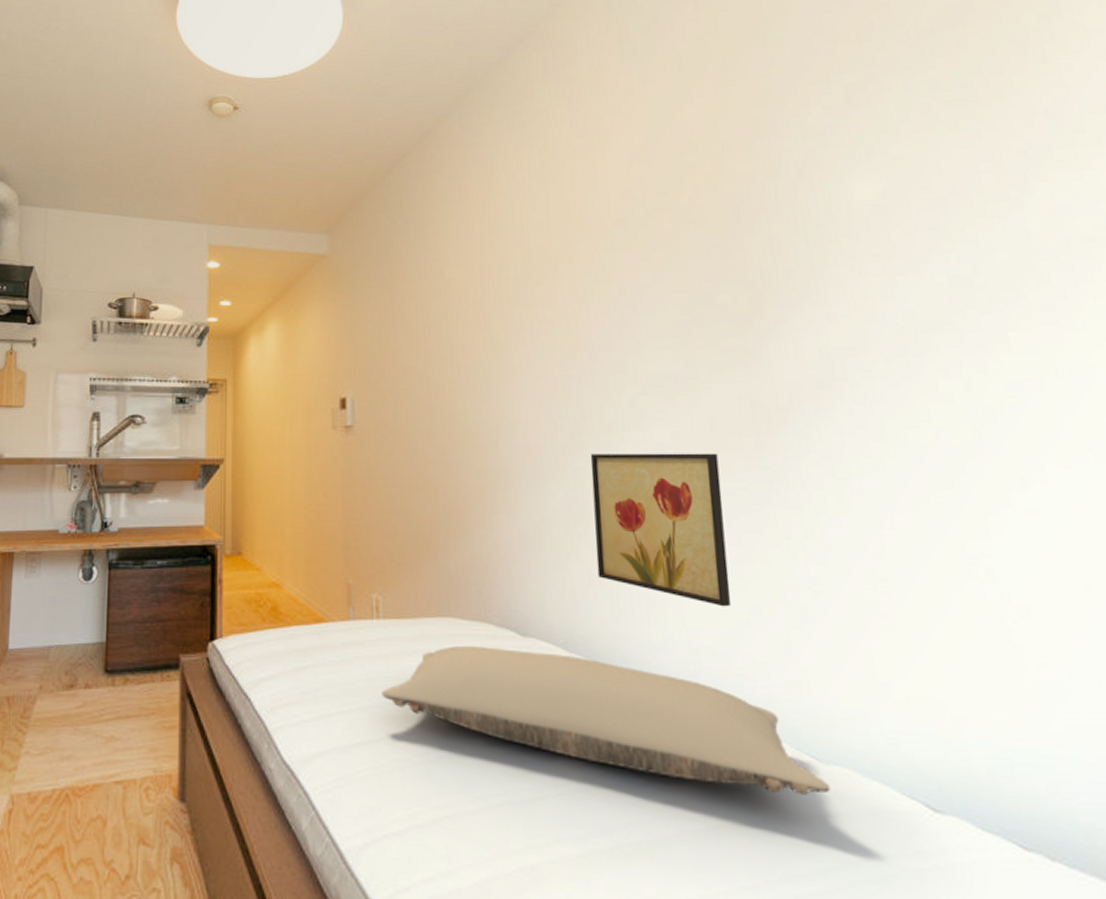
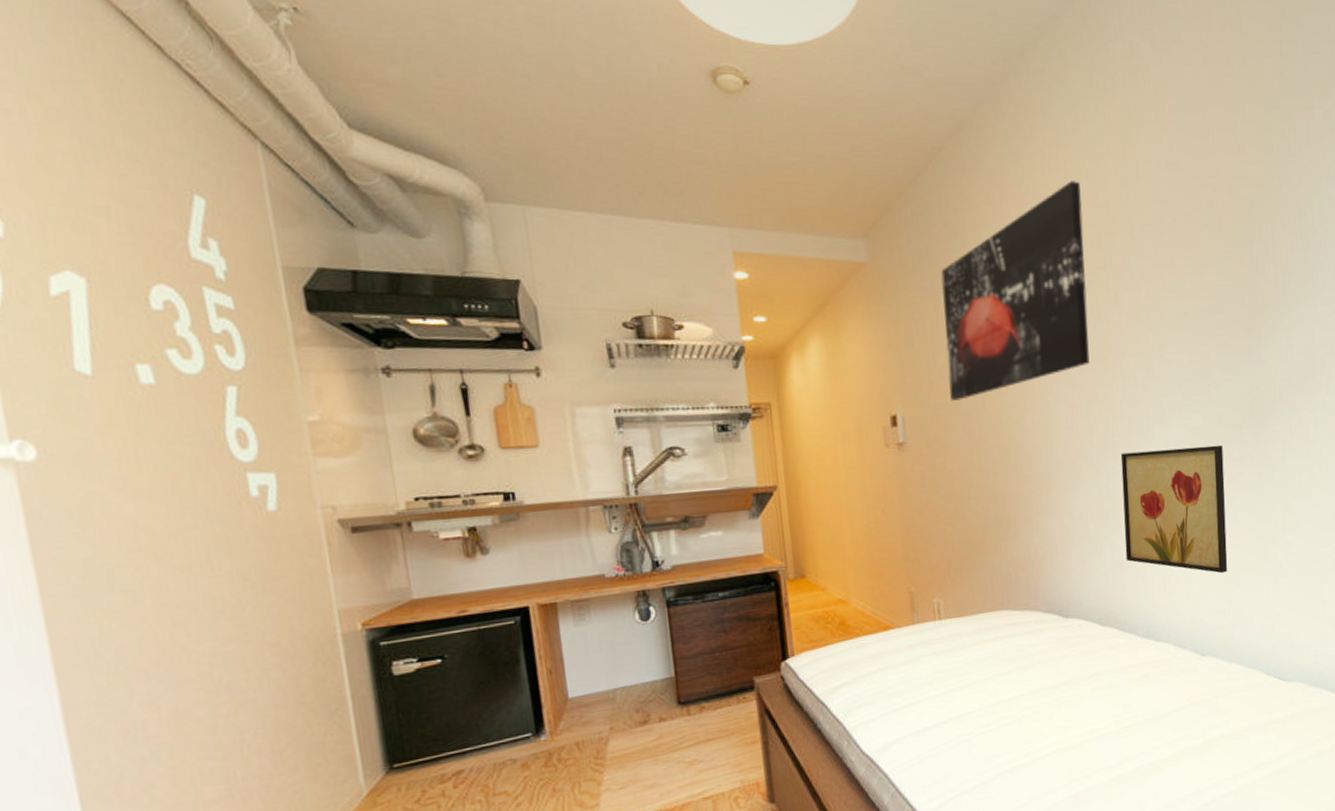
pillow: present [382,646,831,795] -> none [947,628,1290,710]
wall art: none [398,180,554,387] -> present [941,181,1090,401]

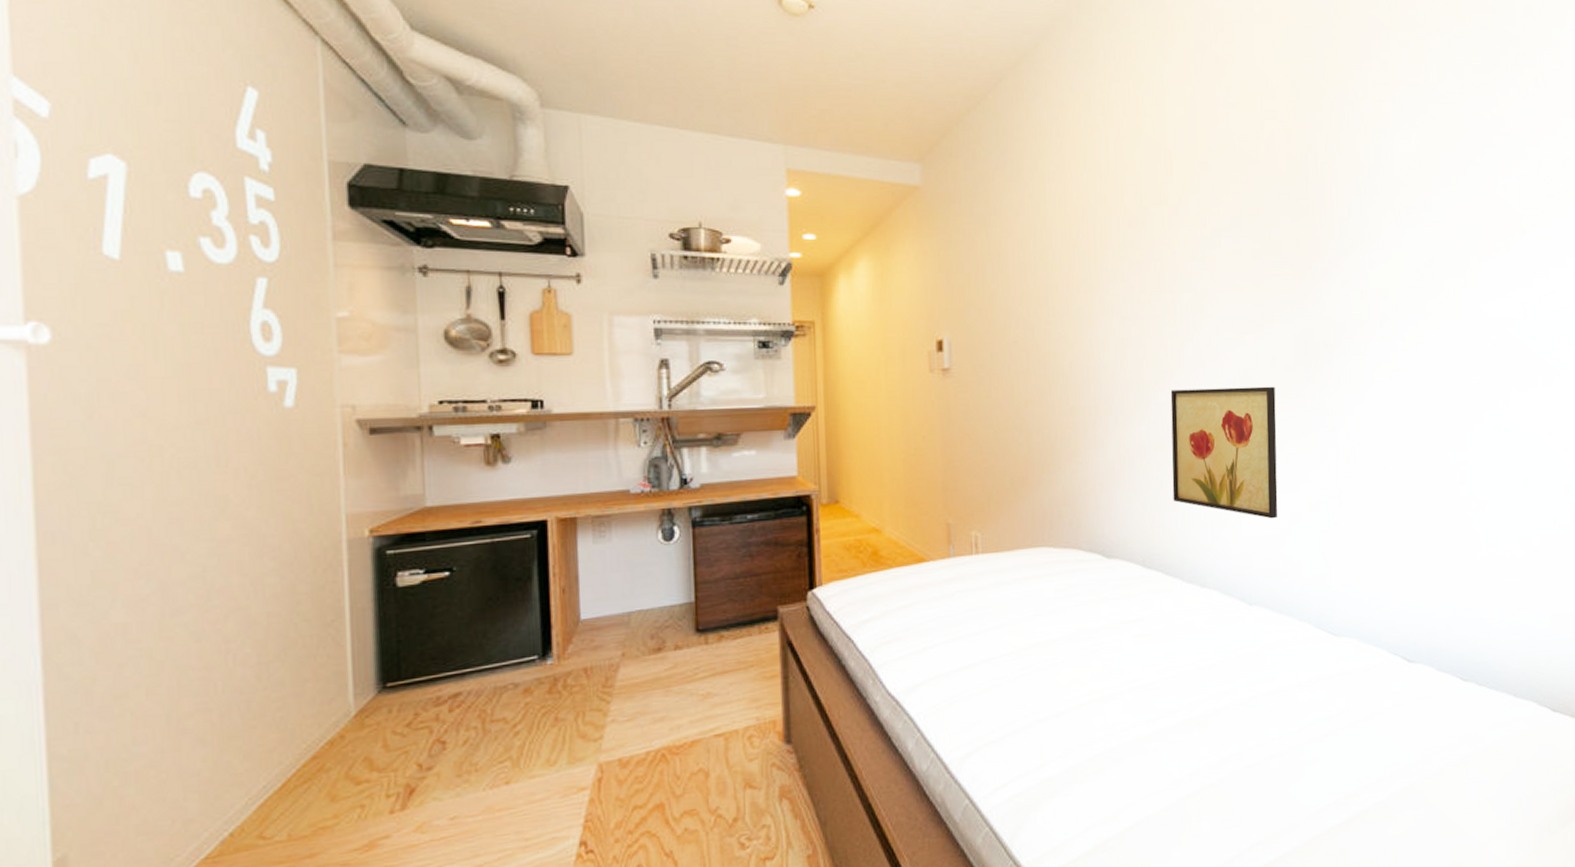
wall art: present [941,181,1090,401] -> none [995,117,1142,328]

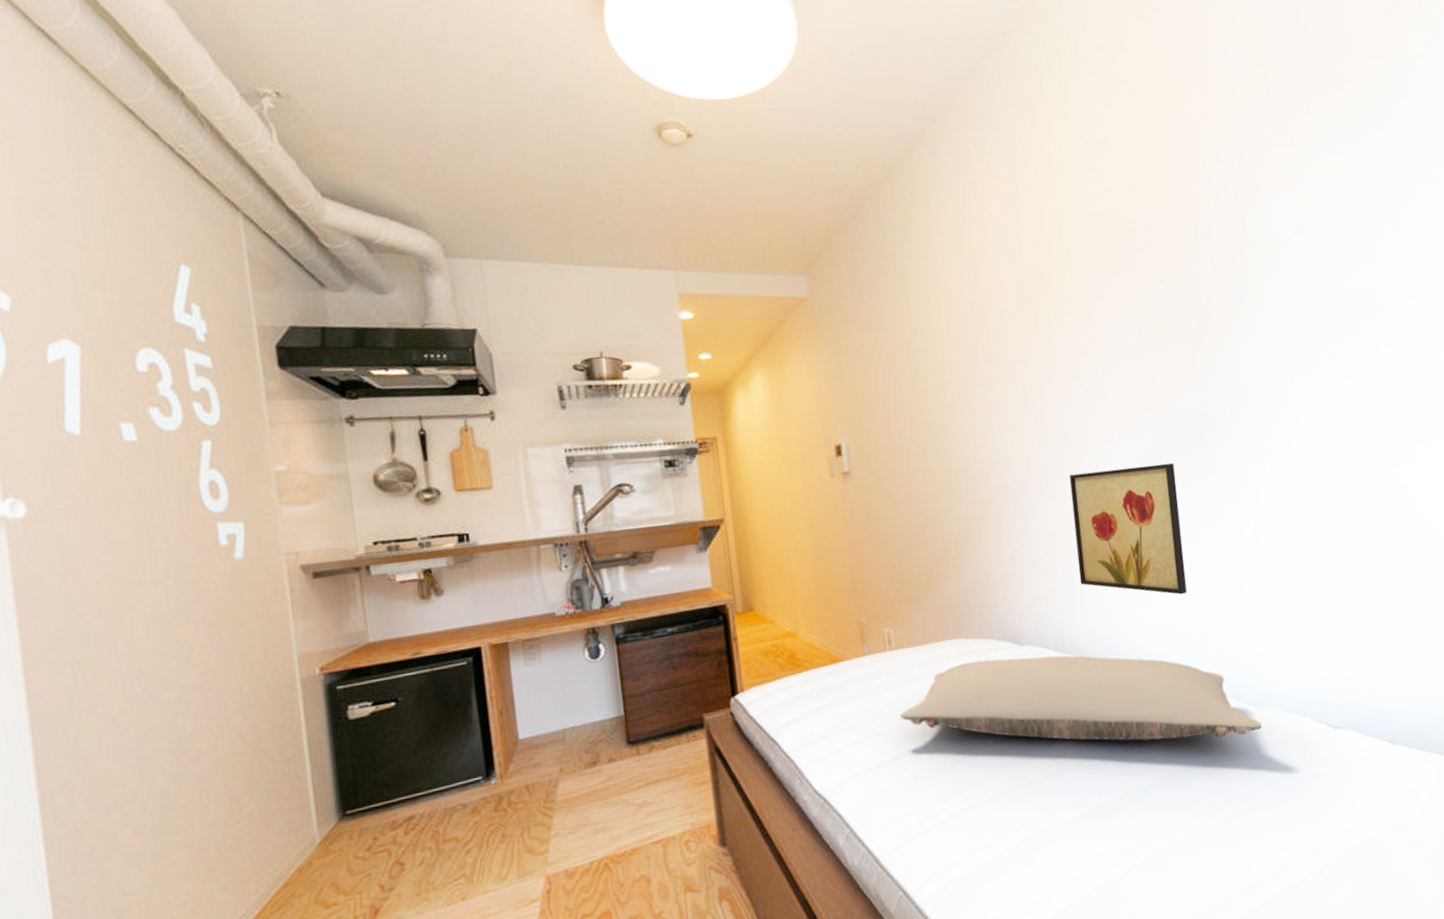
pillow: none [981,570,1340,664] -> present [900,655,1263,741]

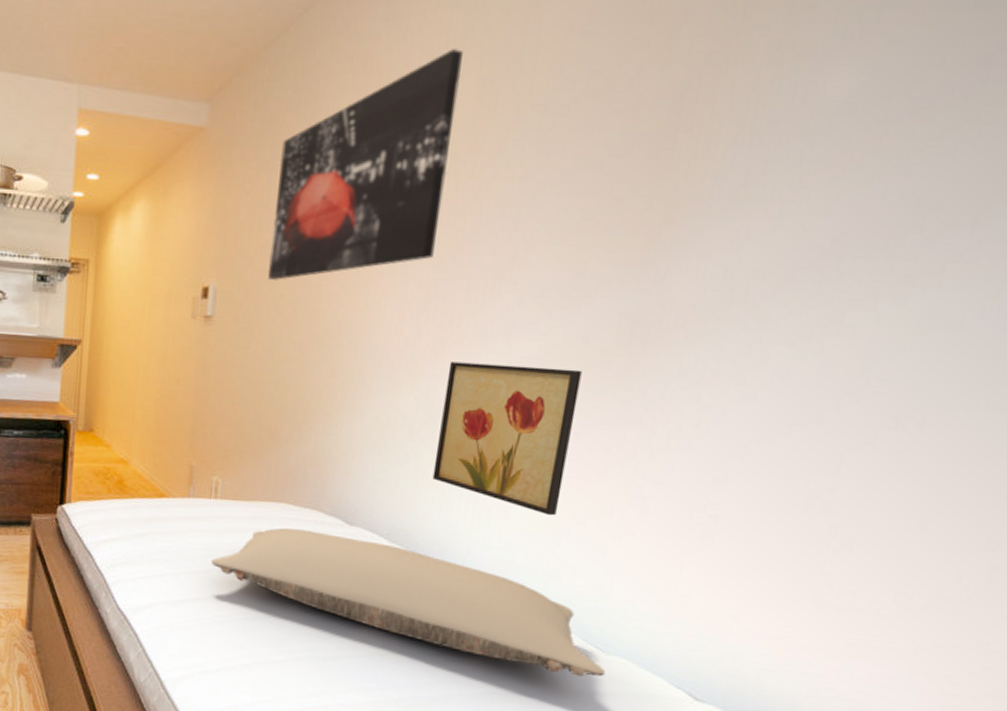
wall art: none [881,210,1033,429] -> present [267,49,463,280]

